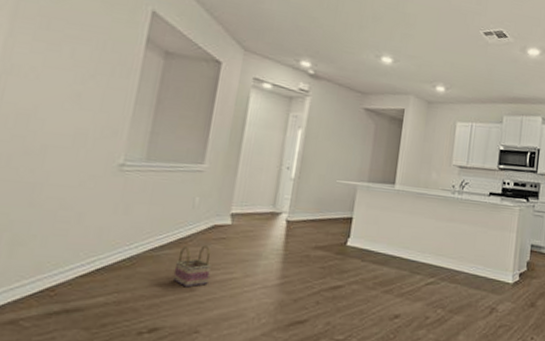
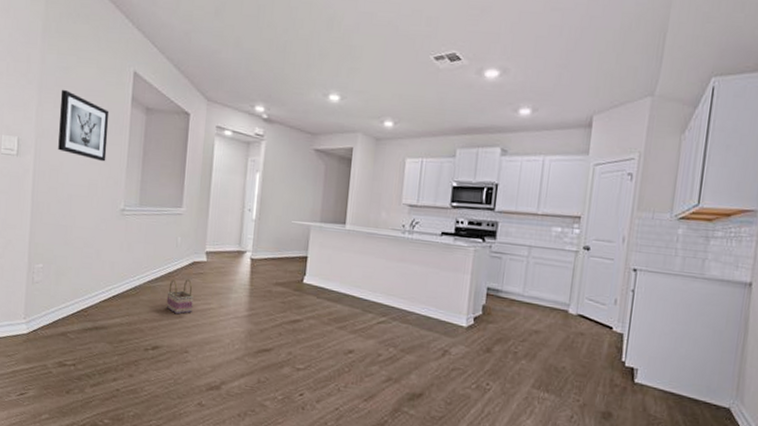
wall art: none [32,20,114,108] -> present [58,89,110,162]

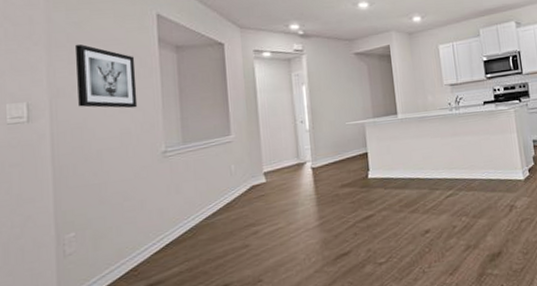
basket: present [166,279,194,315] -> none [228,204,259,245]

